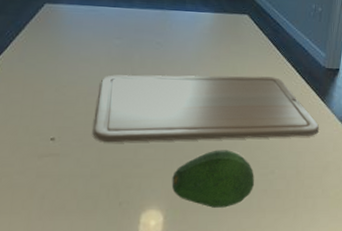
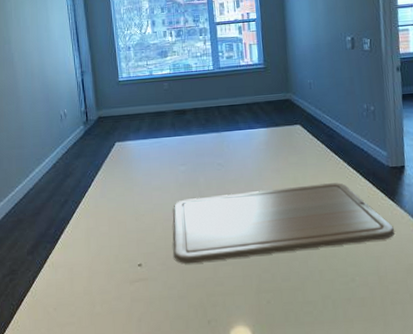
fruit: present [171,150,255,208] -> none [253,261,337,321]

